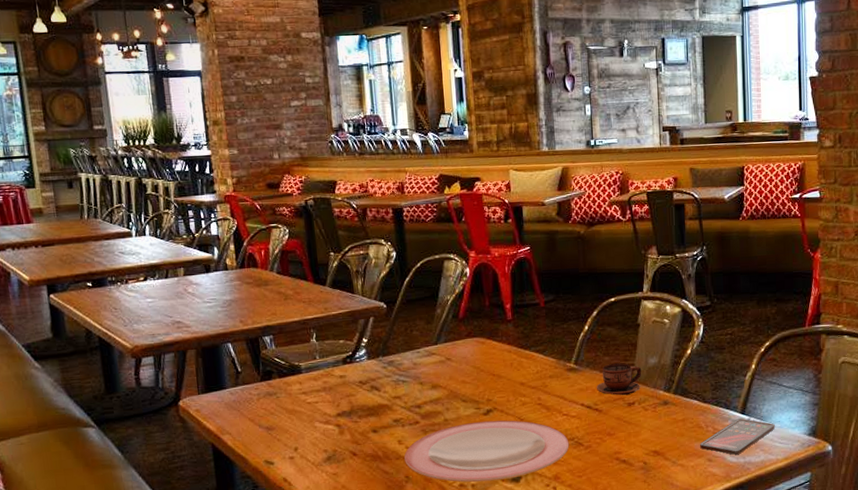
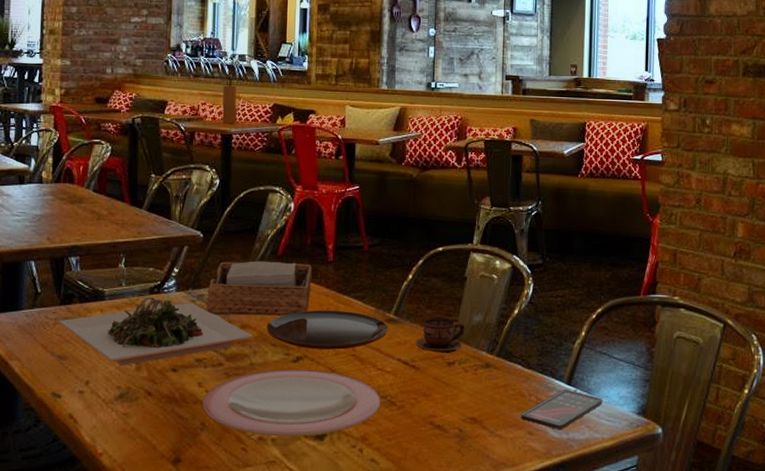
salad: none [261,367,445,431] -> present [58,297,254,366]
vase: none [383,126,406,198] -> present [220,52,245,124]
napkin holder: none [397,324,494,377] -> present [207,261,313,315]
plate: none [456,364,570,402] -> present [266,310,388,350]

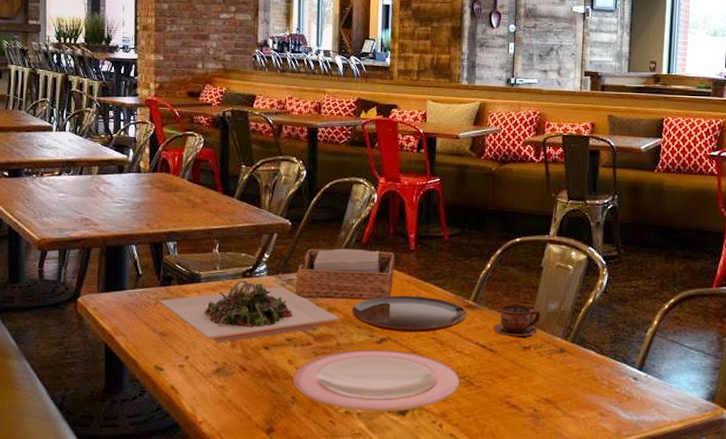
vase: present [220,52,245,124] -> none [306,47,329,118]
smartphone: present [521,390,602,429] -> none [593,375,673,412]

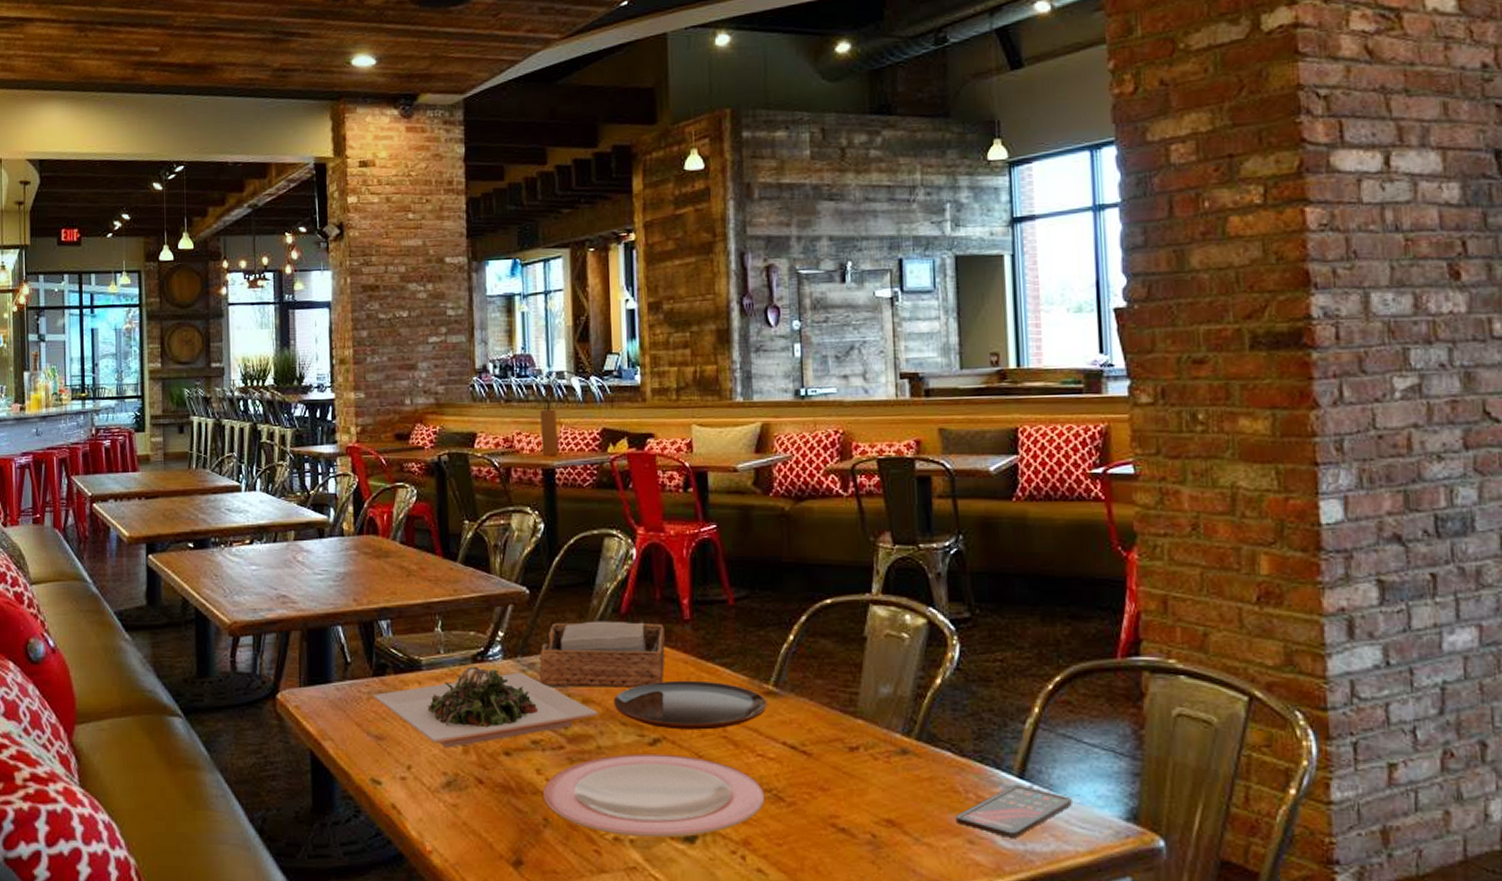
vase: none [306,47,329,118] -> present [535,368,563,456]
cup: present [492,305,541,339] -> none [804,690,870,736]
smartphone: none [593,375,673,412] -> present [956,785,1072,838]

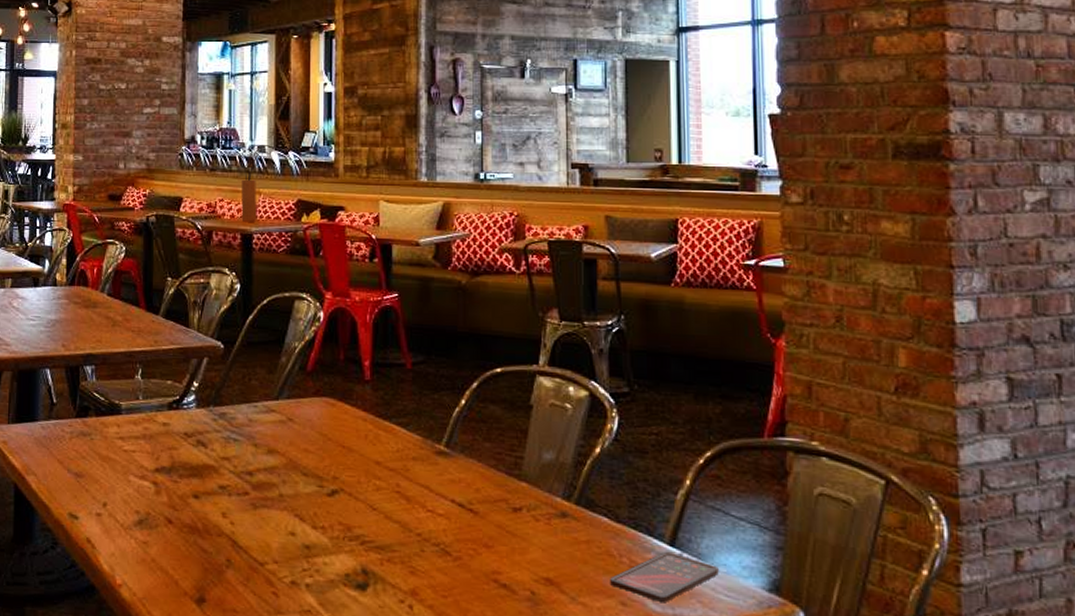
salad: present [372,666,599,748] -> none [74,413,283,488]
napkin holder: present [540,621,666,687] -> none [230,376,348,441]
plate: present [543,753,765,838] -> none [228,503,433,585]
plate: present [613,680,767,730] -> none [296,436,438,485]

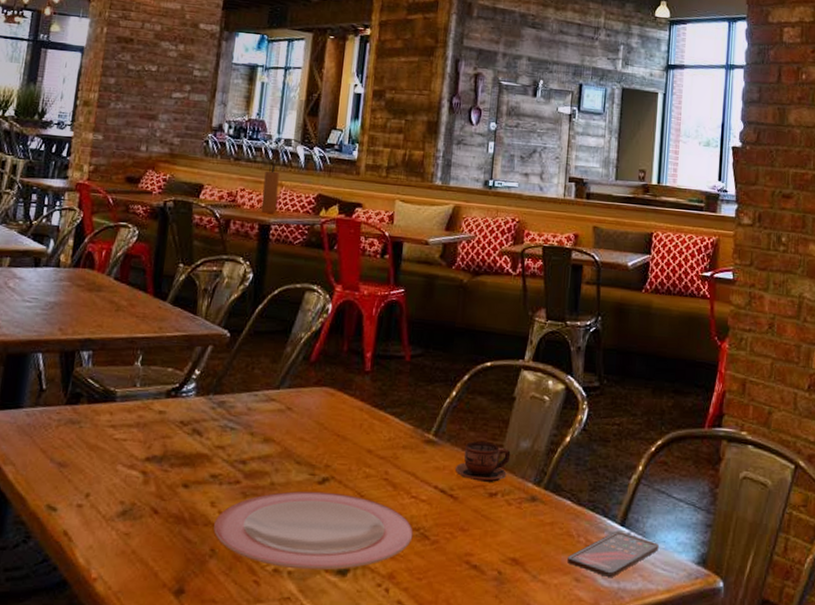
plate: none [228,503,433,585] -> present [213,491,413,571]
cup: none [472,452,533,497] -> present [454,441,511,483]

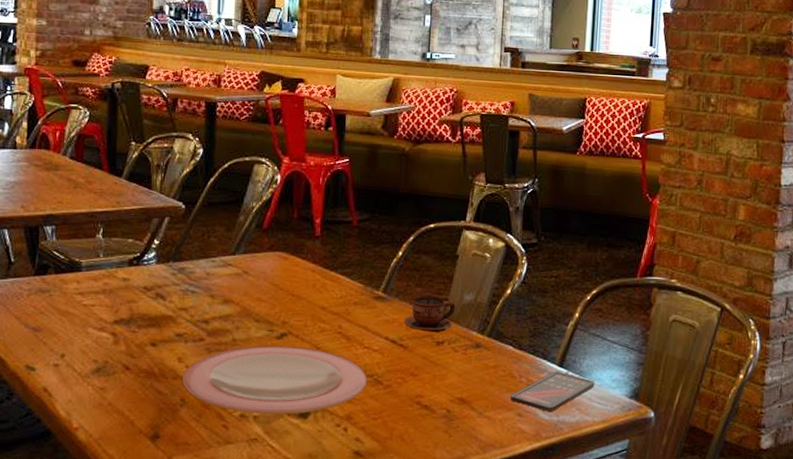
vase: present [261,135,291,213] -> none [205,15,231,91]

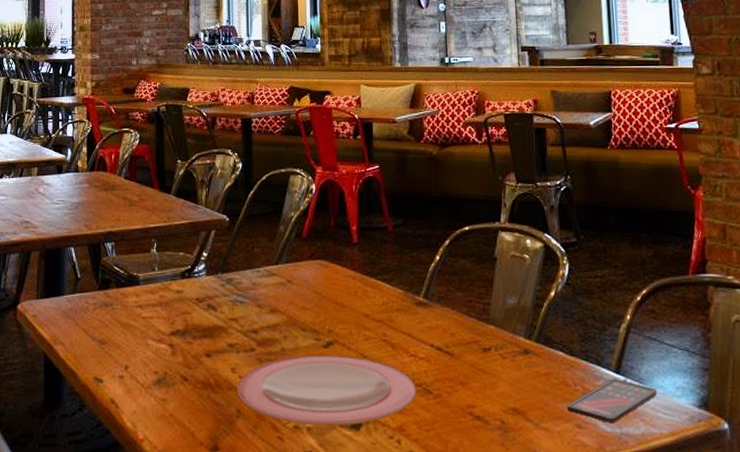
cup: present [403,296,456,333] -> none [447,301,499,339]

